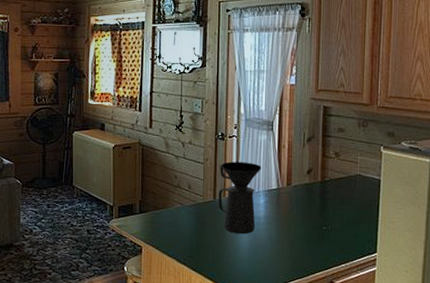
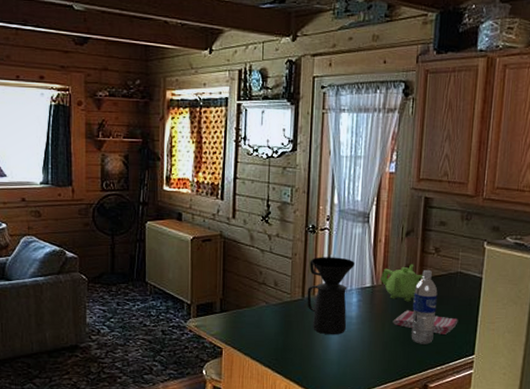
teapot: none [284,168,326,203] -> present [379,264,424,302]
dish towel: none [298,211,360,233] -> present [392,310,458,334]
water bottle: none [316,172,339,243] -> present [411,269,438,344]

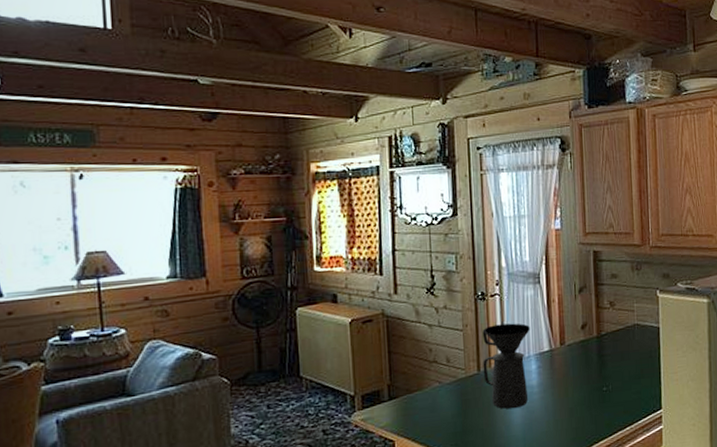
teapot: present [379,264,424,302] -> none [557,321,602,362]
dish towel: present [392,310,458,334] -> none [576,370,642,392]
water bottle: present [411,269,438,344] -> none [593,325,619,406]

